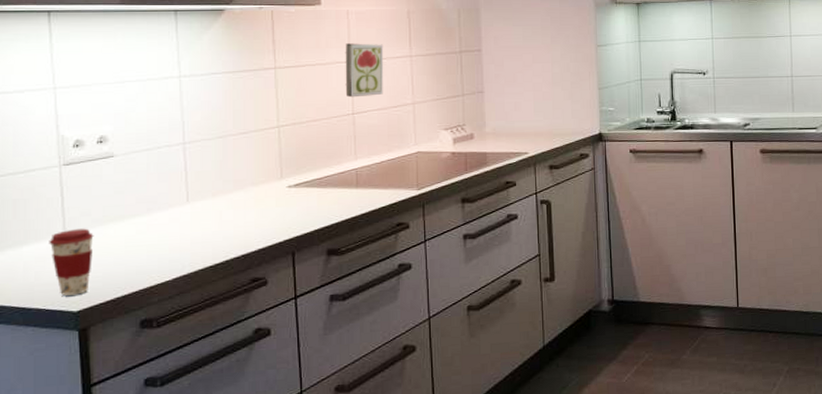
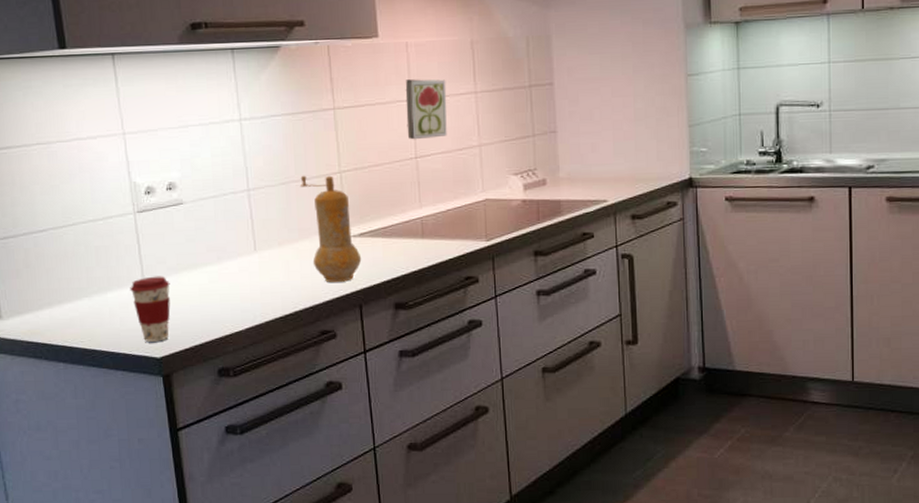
pepper mill: none [237,129,296,231] -> present [299,175,362,282]

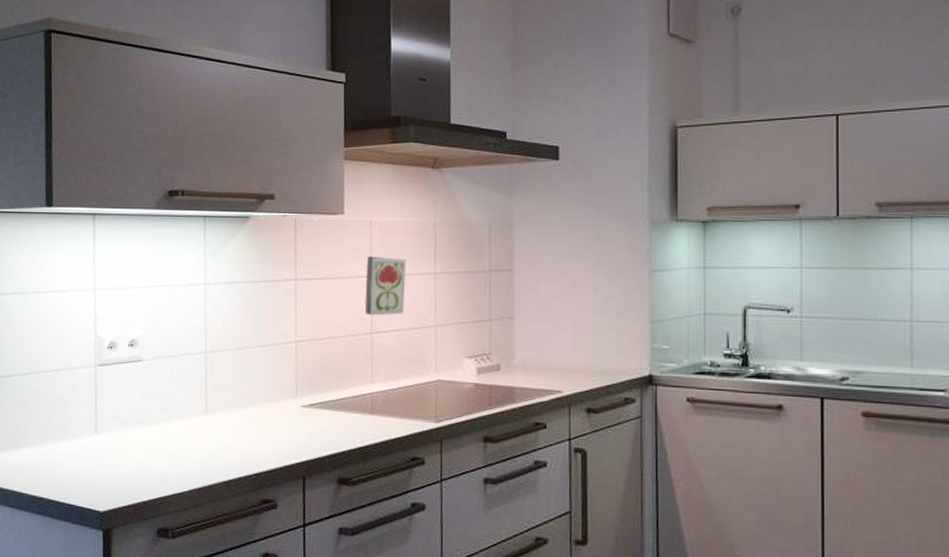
coffee cup: present [130,276,171,342] -> none [82,429,121,495]
pepper mill: present [299,175,362,282] -> none [255,342,309,452]

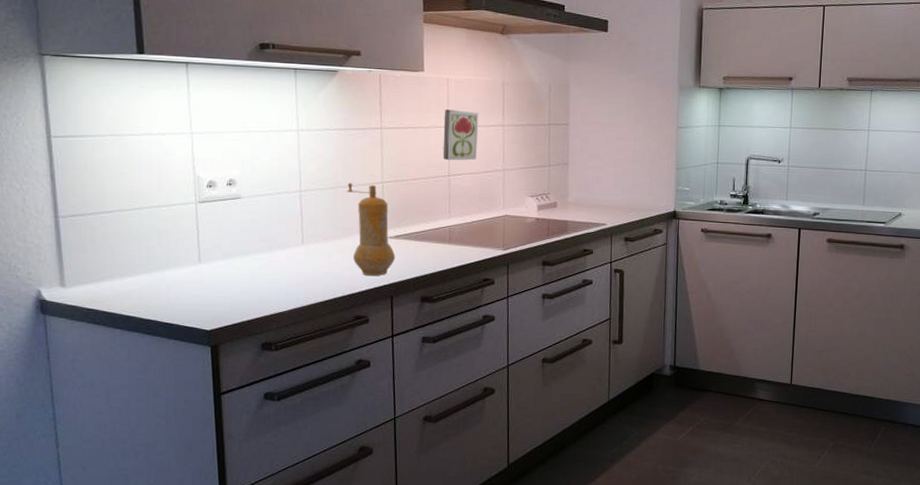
pepper mill: none [255,342,309,452] -> present [346,182,396,276]

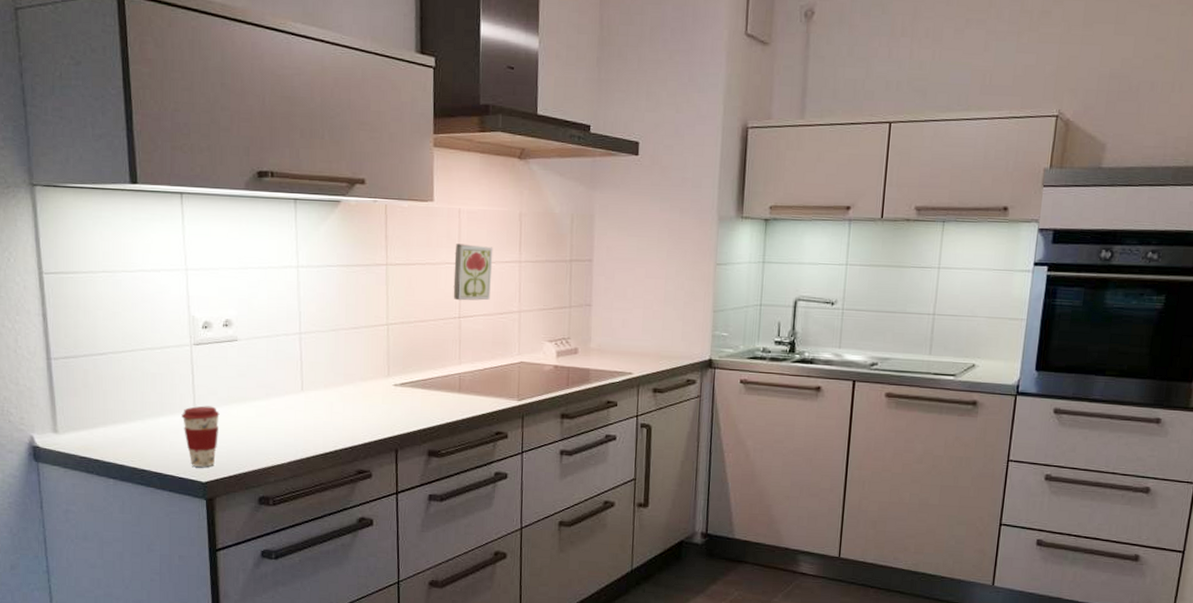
coffee cup: none [187,259,224,316] -> present [181,405,220,467]
pepper mill: present [346,182,396,276] -> none [348,324,401,427]

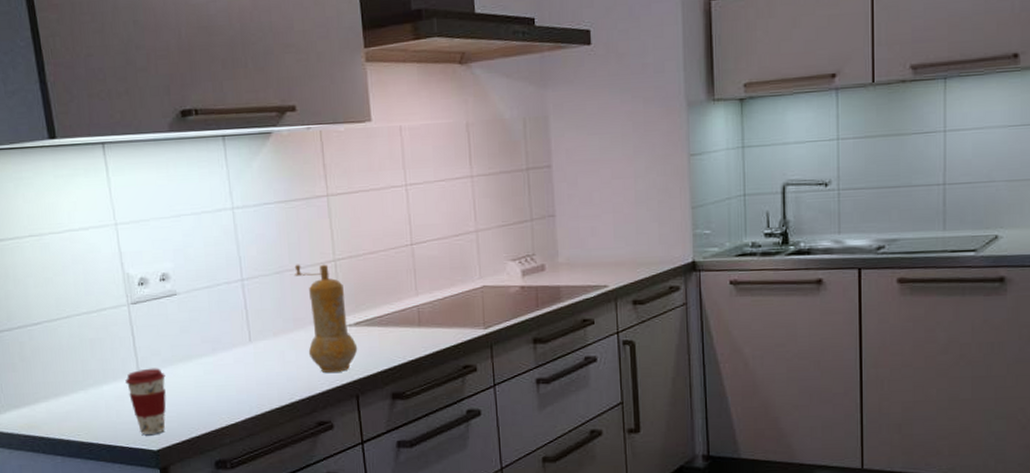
pepper mill: none [348,324,401,427] -> present [294,264,358,373]
decorative tile: present [453,244,493,301] -> none [400,163,443,227]

